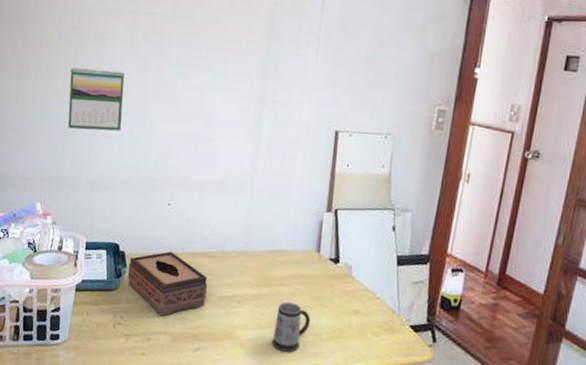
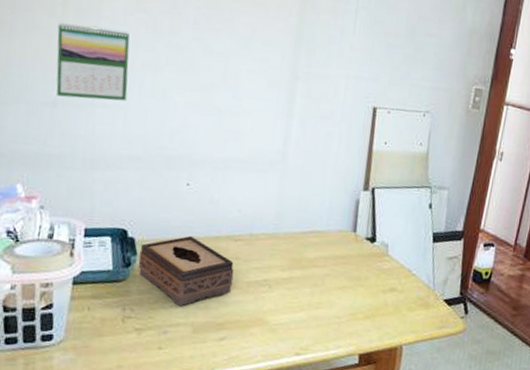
mug: present [272,302,311,352] -> none [305,283,346,334]

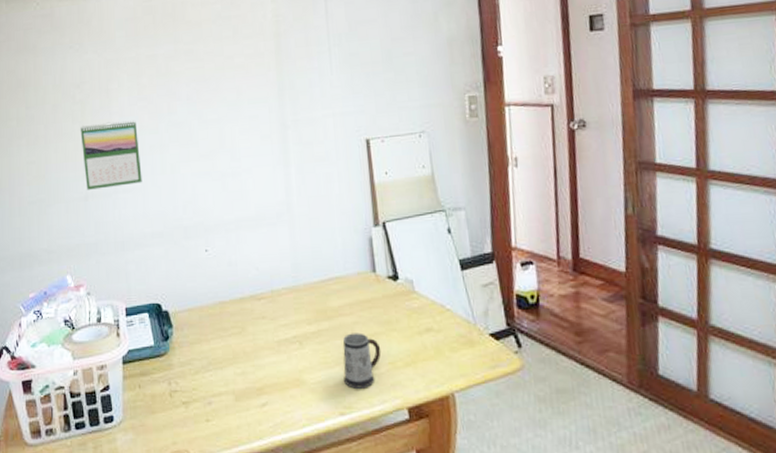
tissue box: present [138,235,234,307] -> none [174,300,264,375]
mug: none [305,283,346,334] -> present [342,333,382,389]

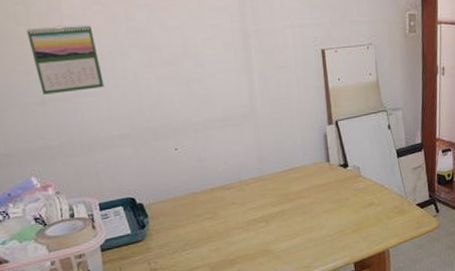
mug: present [342,333,382,389] -> none [302,210,334,253]

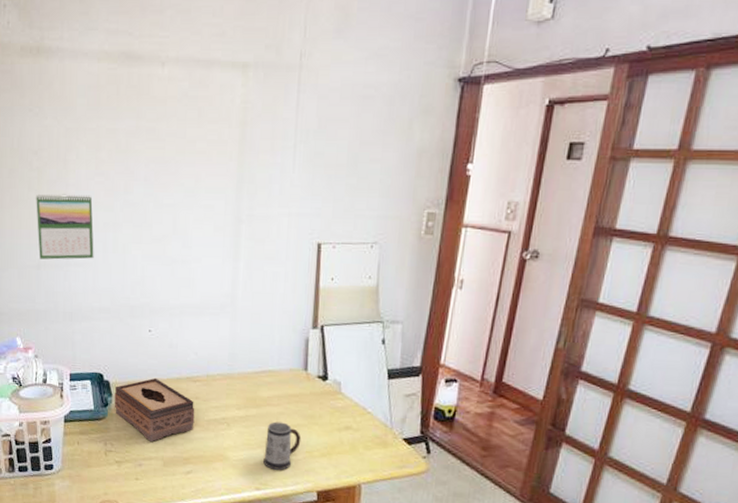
tissue box: none [150,192,235,253] -> present [114,377,195,443]
mug: none [302,210,334,253] -> present [263,421,301,470]

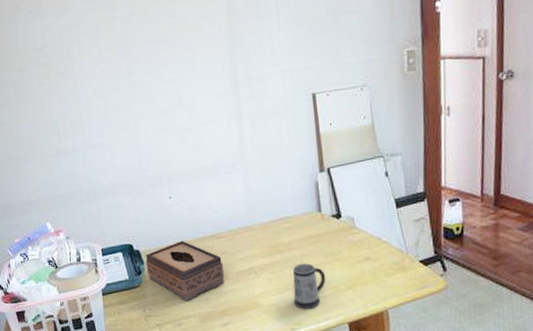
calendar: present [36,194,94,260] -> none [46,81,109,147]

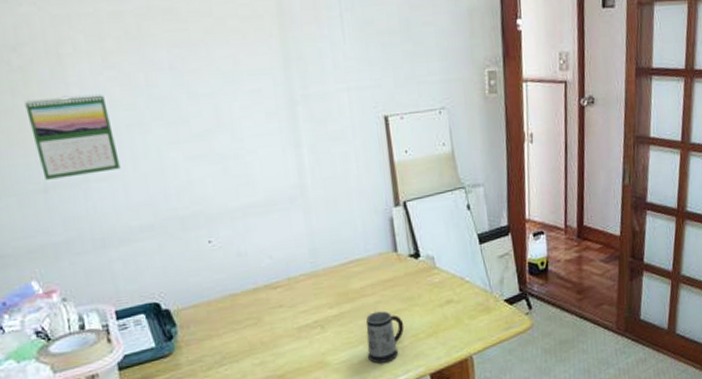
calendar: none [46,81,109,147] -> present [24,93,121,180]
tissue box: present [145,240,225,302] -> none [178,293,283,368]

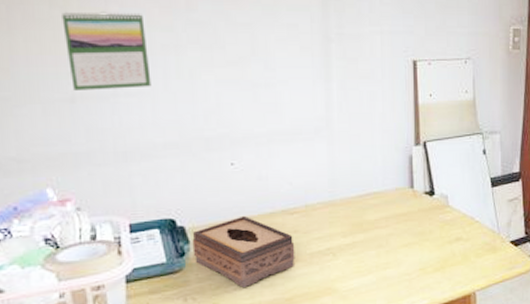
tissue box: none [178,293,283,368] -> present [192,215,295,289]
mug: present [366,311,405,364] -> none [376,243,414,293]

